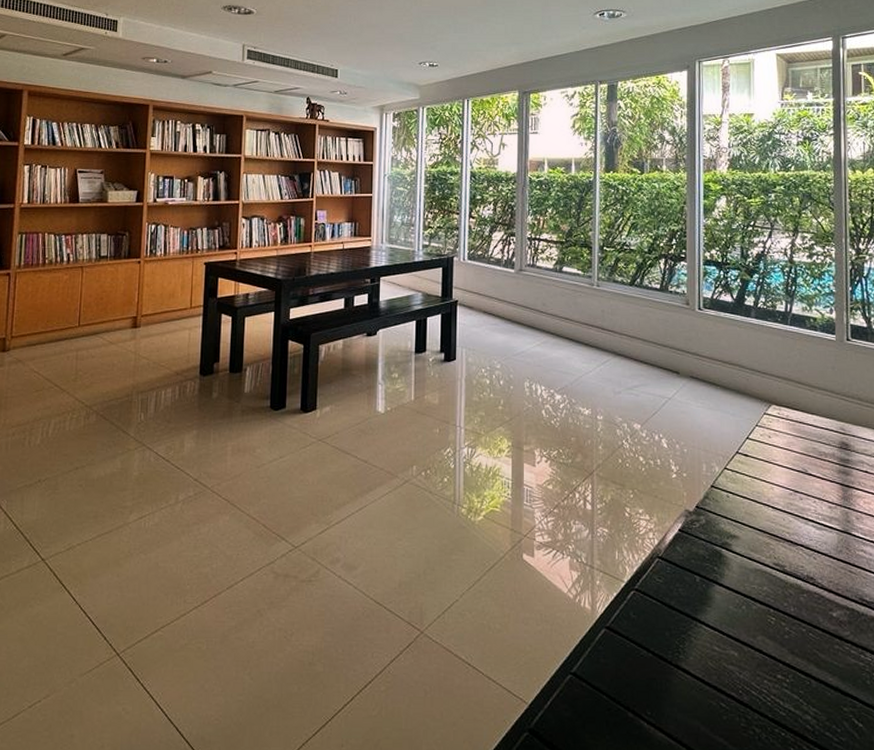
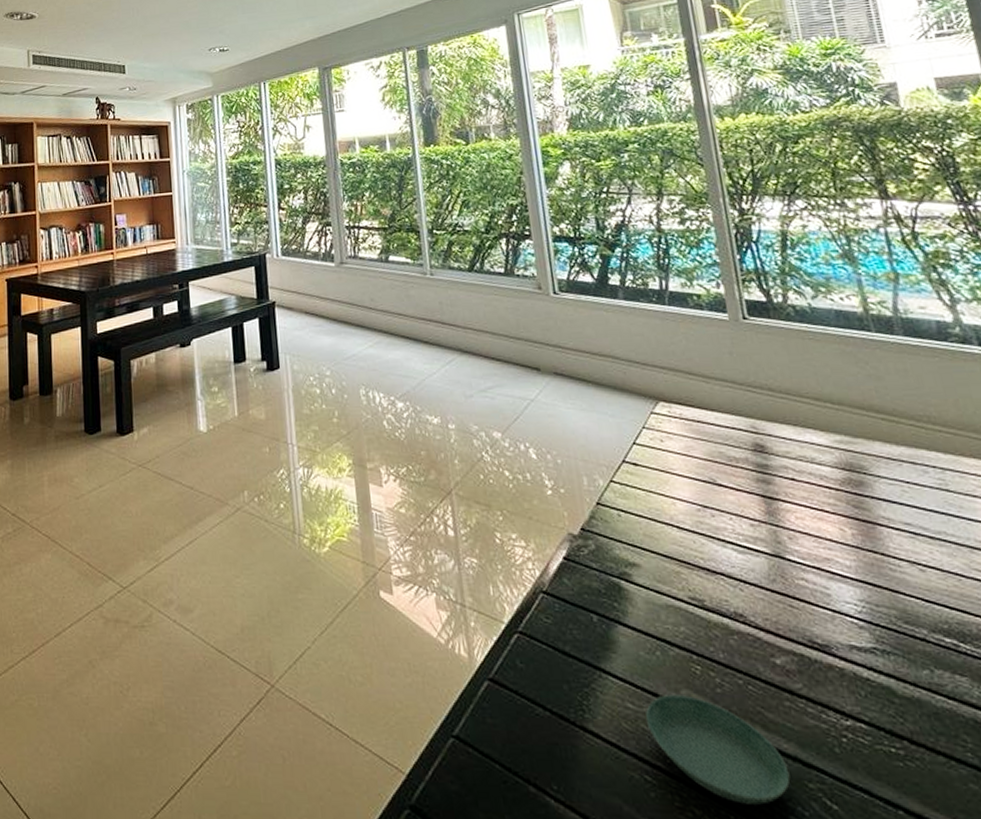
saucer: none [727,640,831,724] -> present [645,695,791,805]

